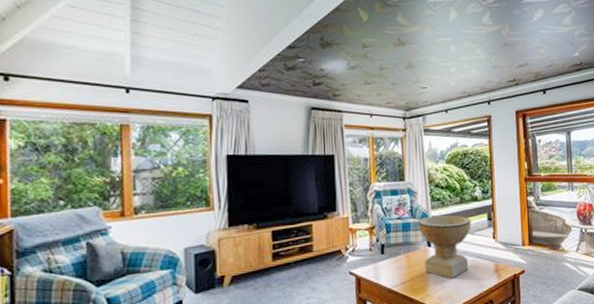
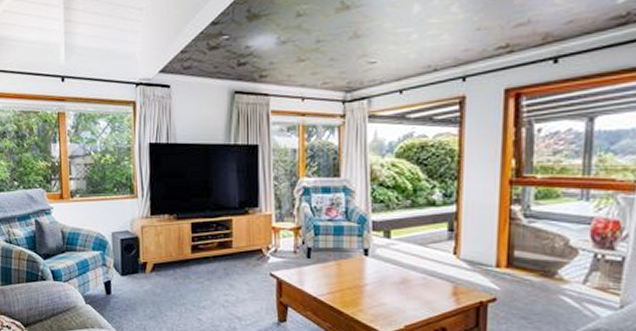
decorative bowl: present [418,215,472,279] -> none [353,220,425,296]

